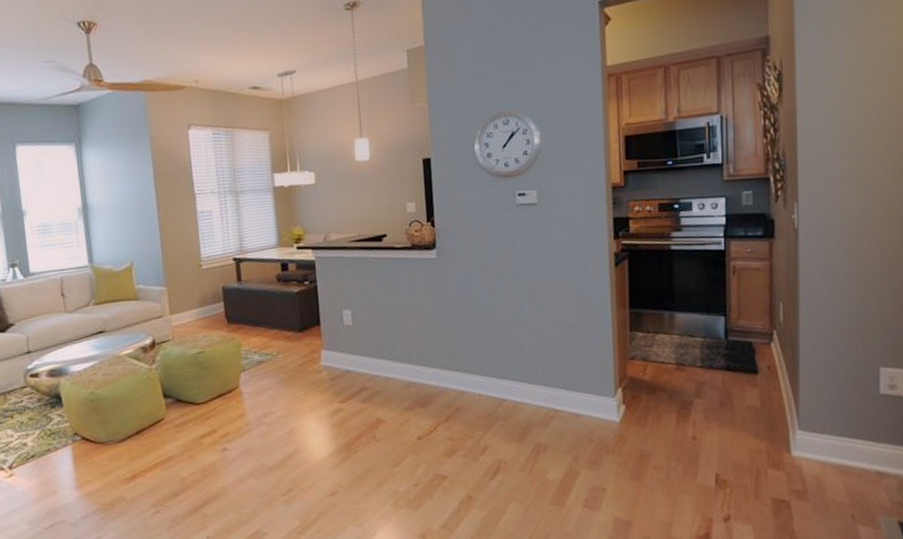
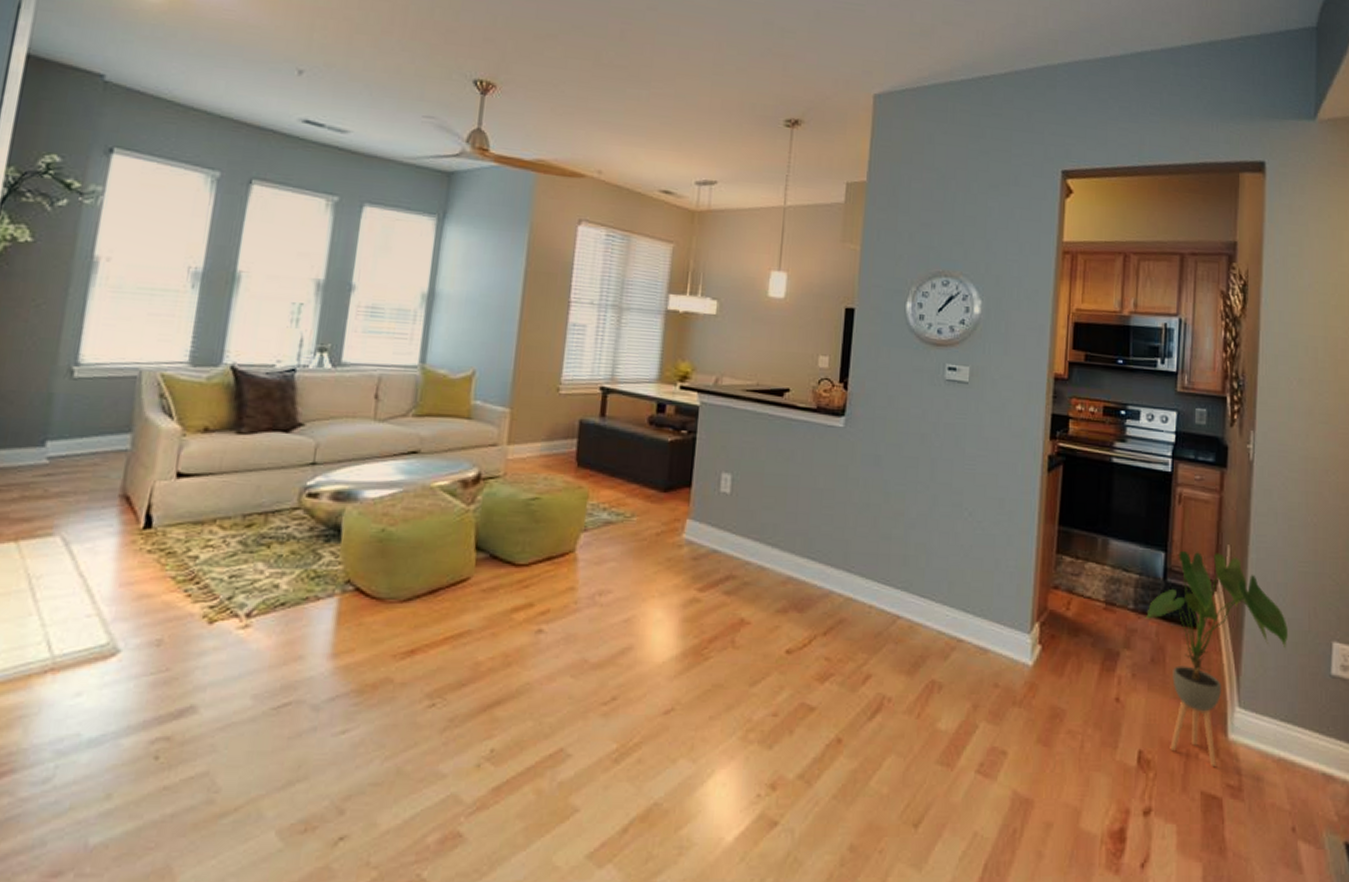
house plant: none [712,310,840,478] -> present [1145,550,1289,766]

